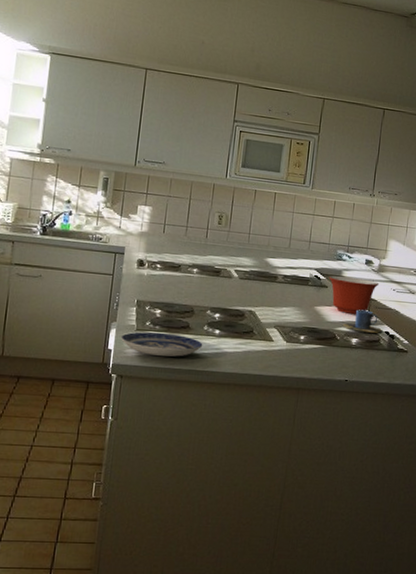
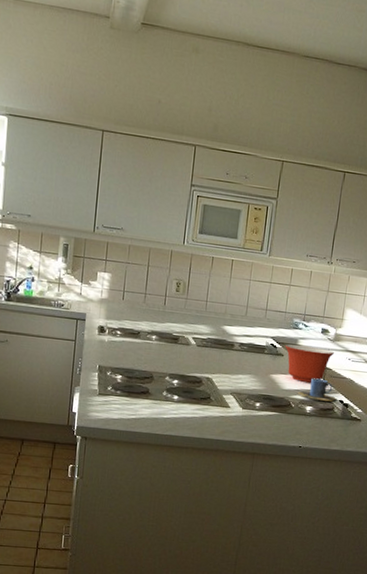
plate: present [120,332,203,357] -> none [84,396,162,421]

